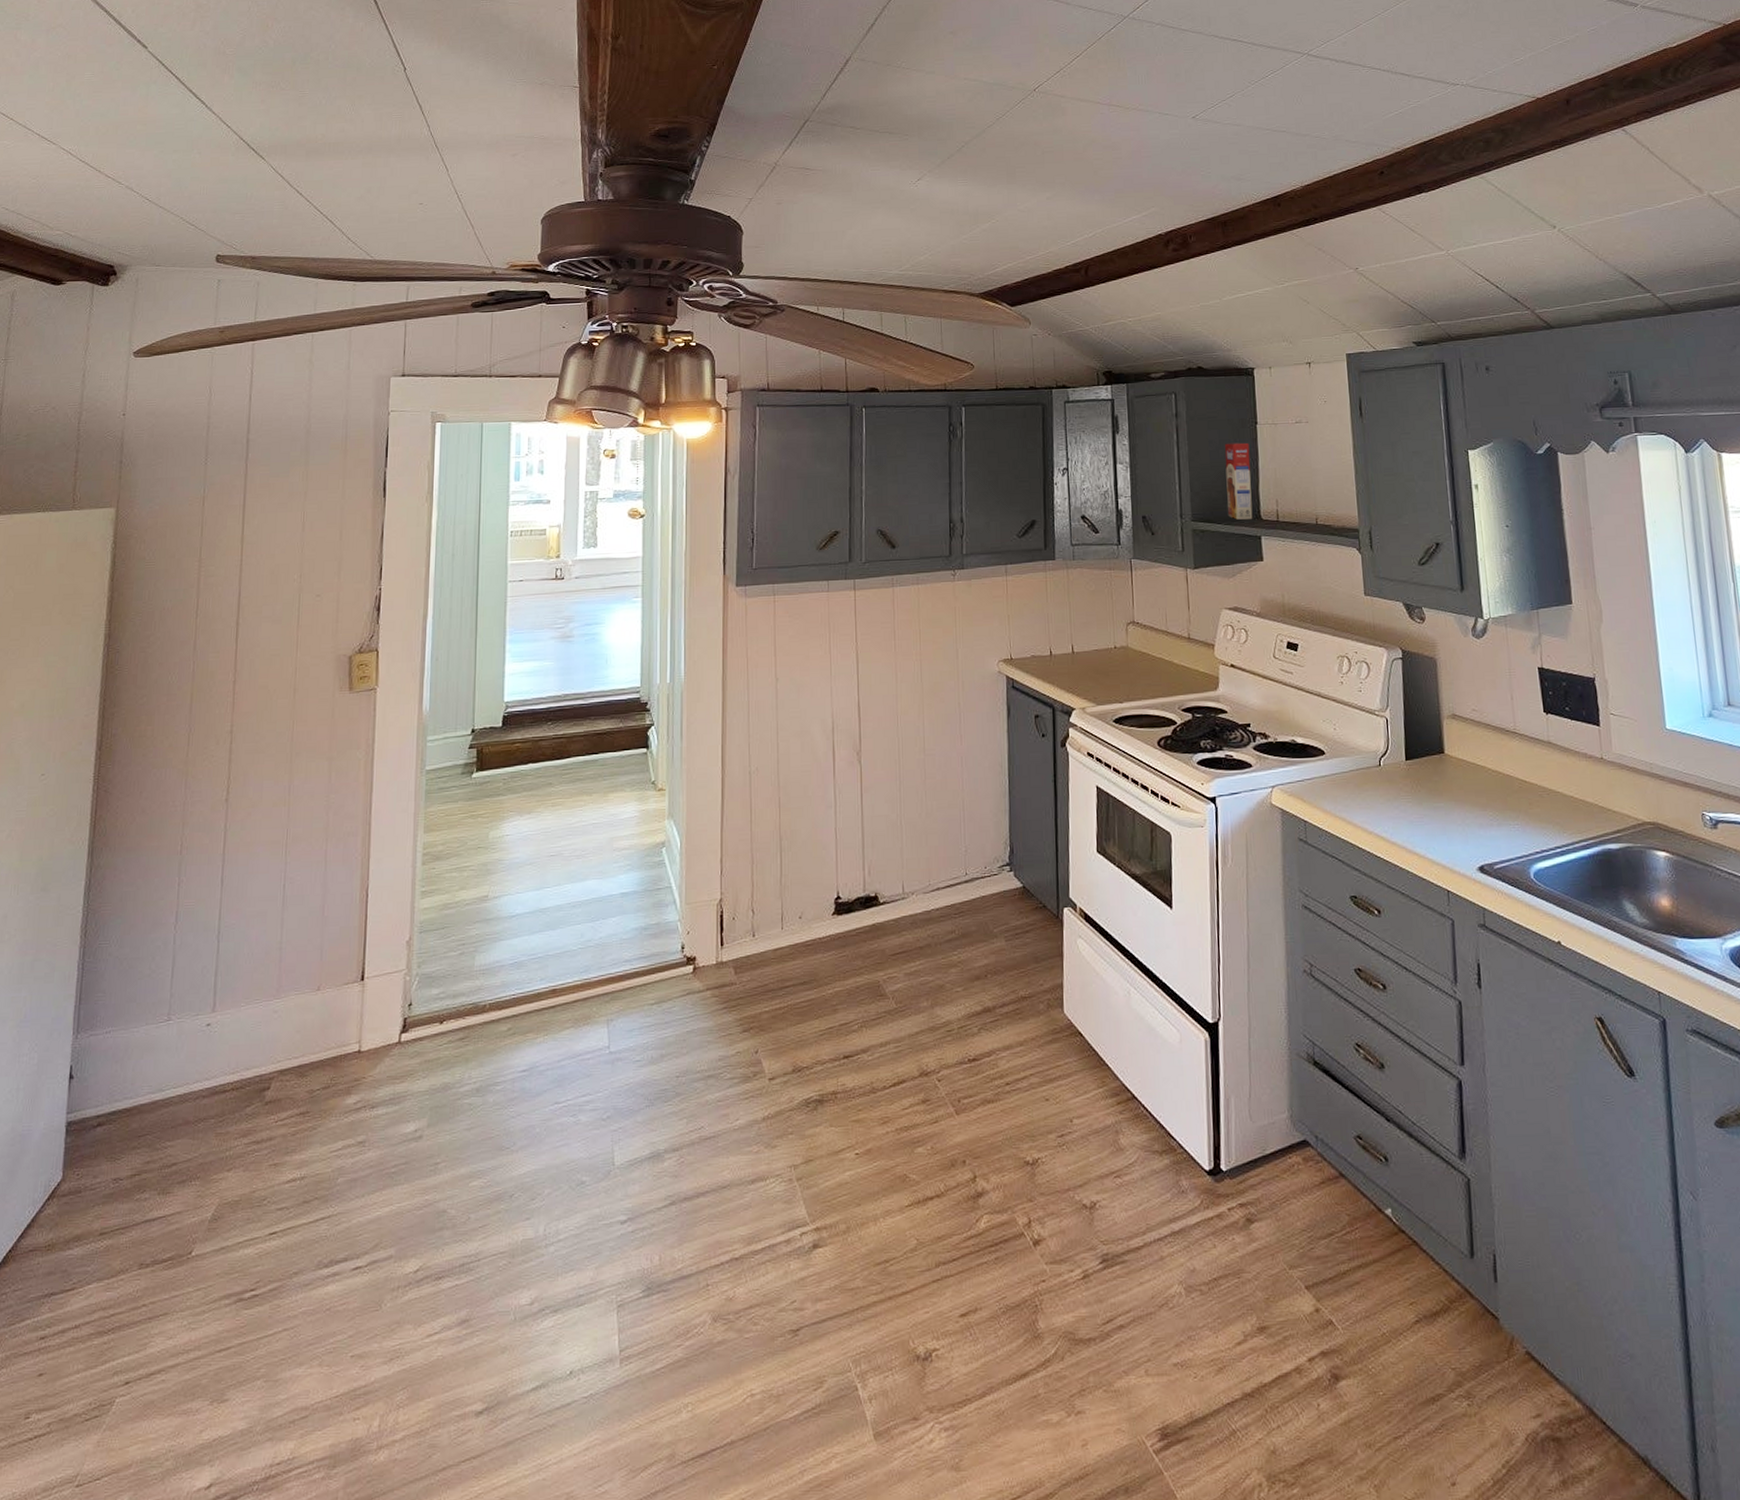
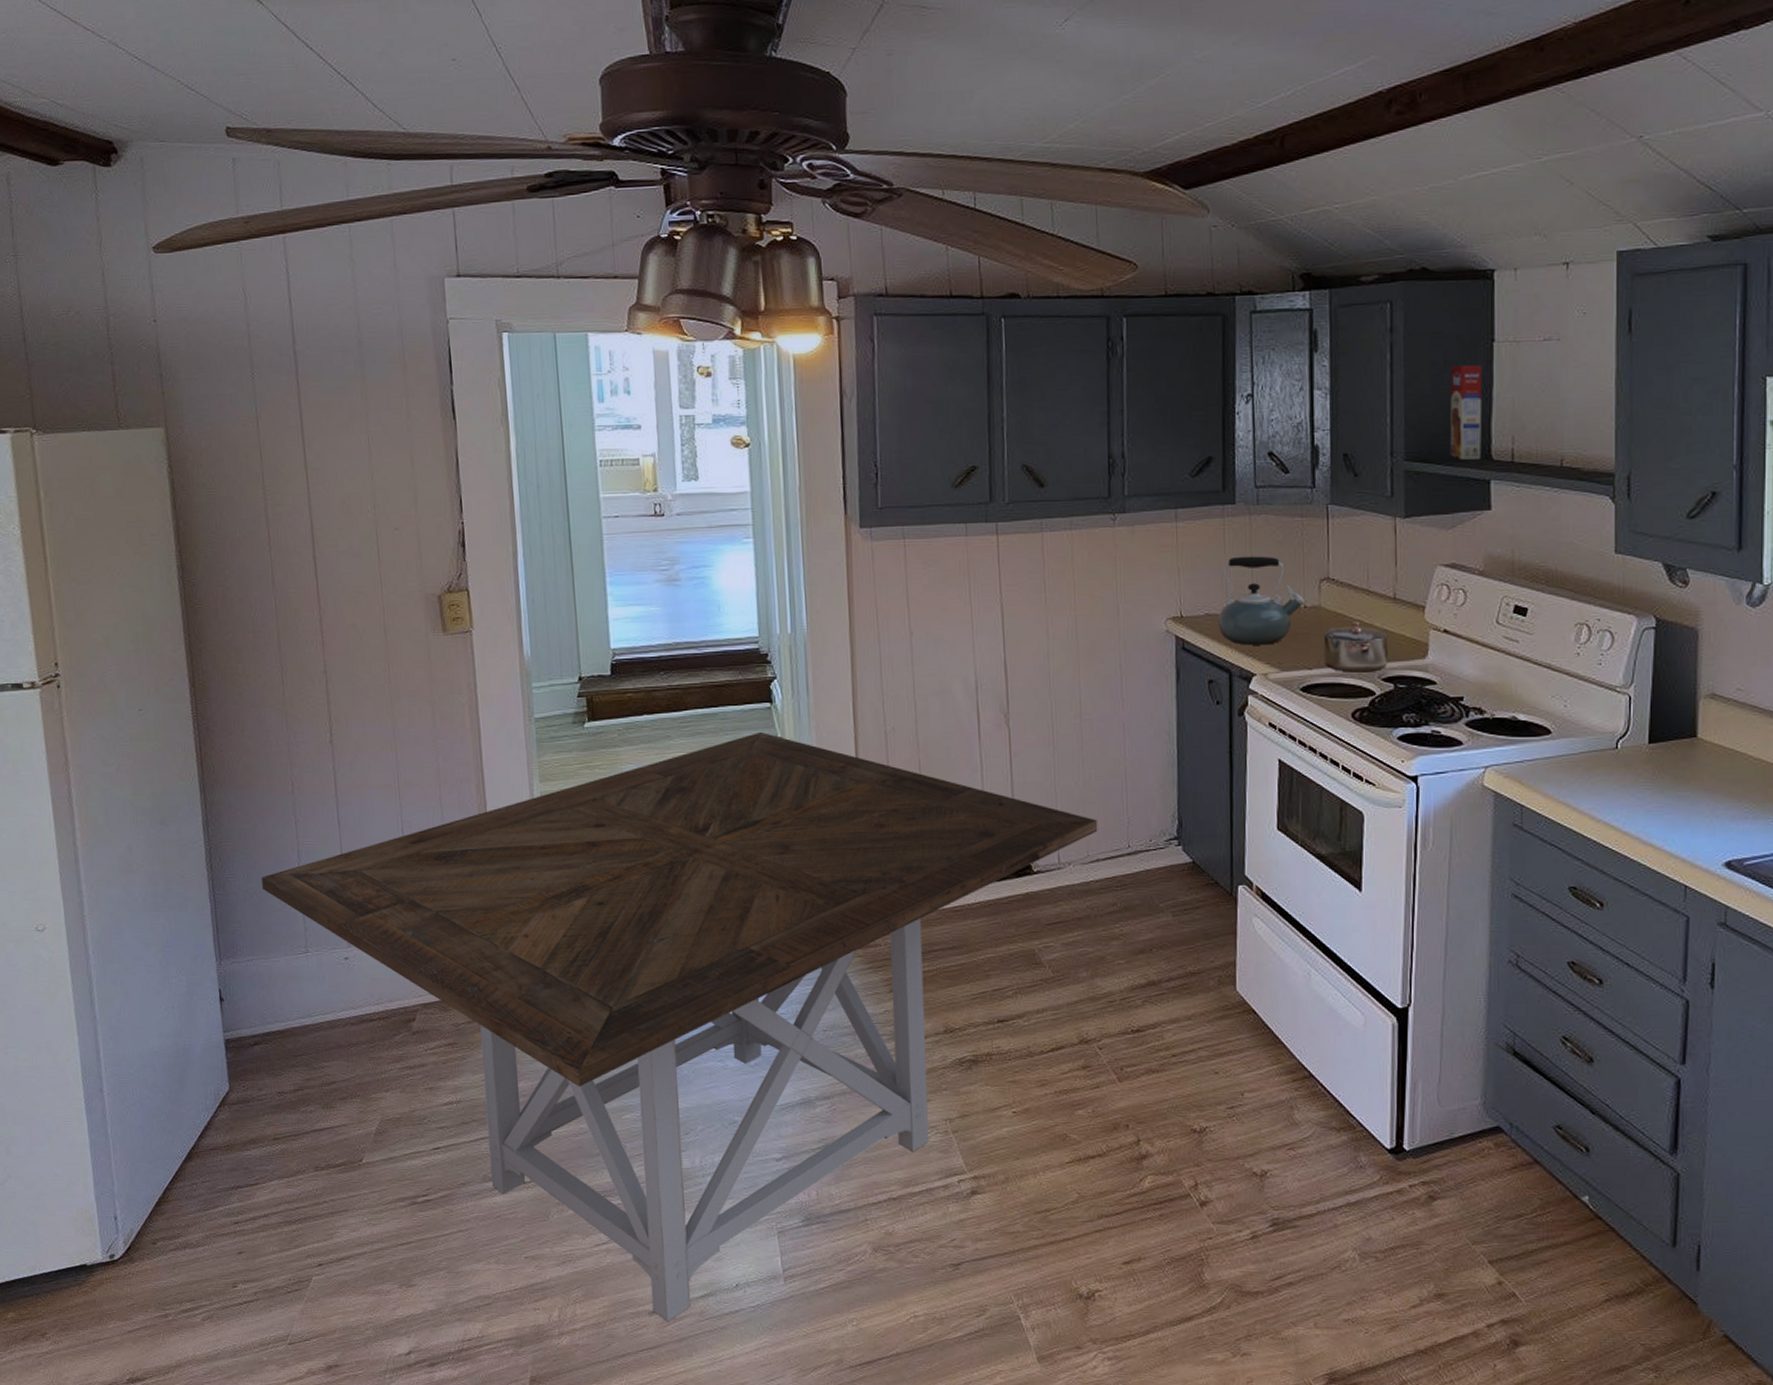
dining table: none [133,776,939,1424] -> present [261,731,1098,1322]
kettle: none [1042,604,1115,683] -> present [1218,556,1306,645]
cooking pot: none [1131,659,1186,705] -> present [1323,621,1389,672]

